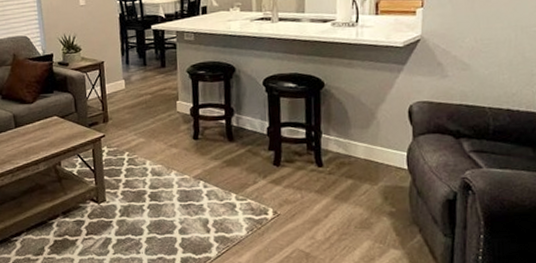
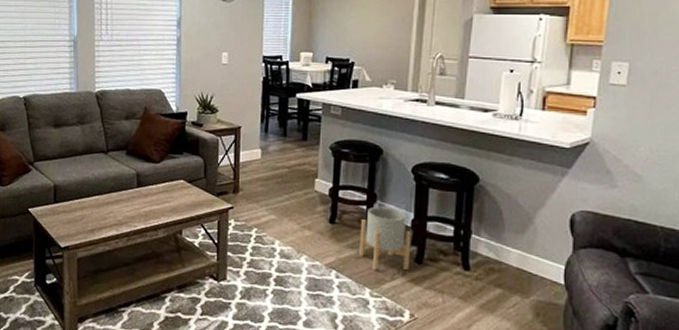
planter: none [222,119,269,177] -> present [359,206,411,271]

